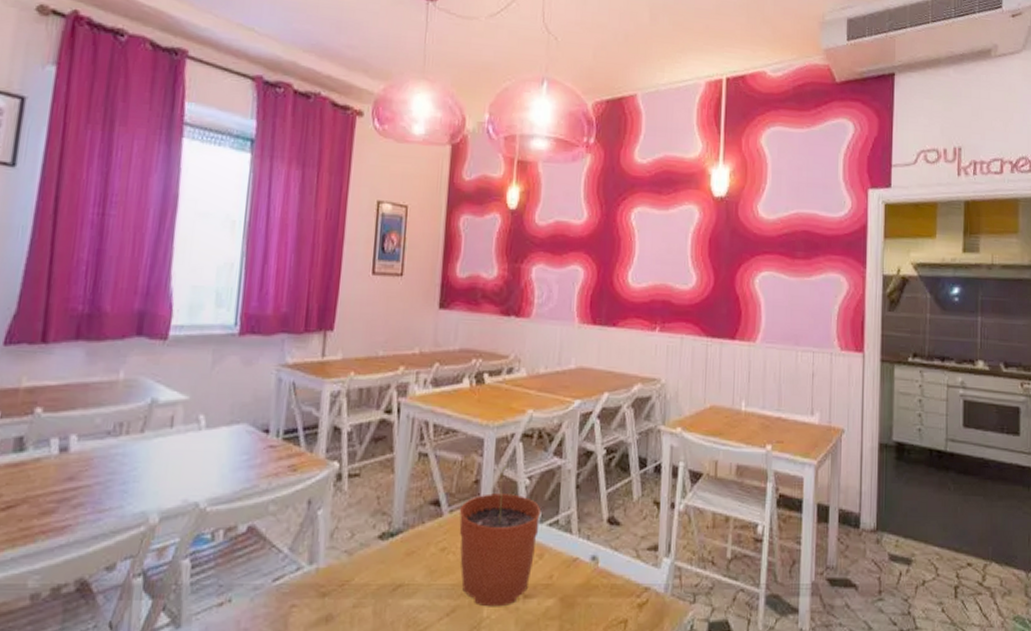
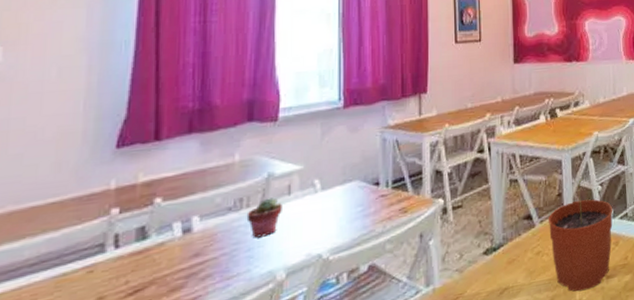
potted succulent: none [124,427,163,471] -> present [246,198,282,238]

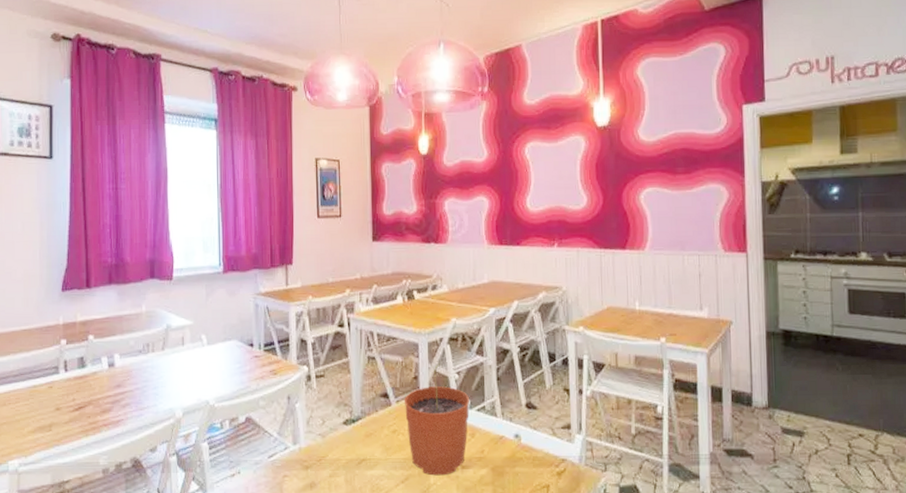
potted succulent: present [246,198,282,238] -> none [152,346,178,379]

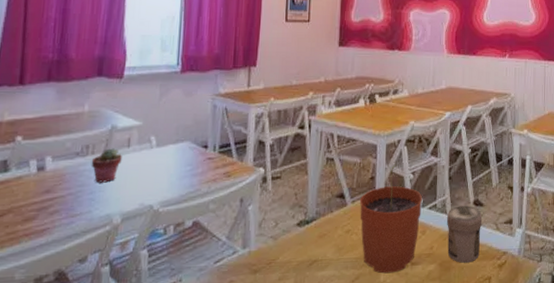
potted succulent: none [152,346,178,379] -> present [91,148,122,183]
jar: none [497,408,537,469] -> present [447,206,483,263]

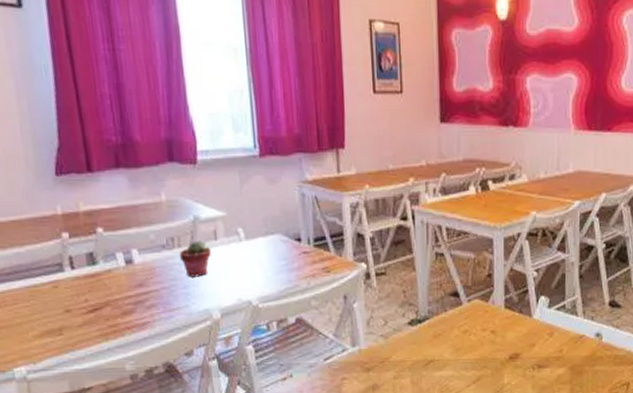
plant pot: present [359,165,423,274] -> none [476,261,549,376]
jar: present [447,206,483,263] -> none [578,307,620,367]

